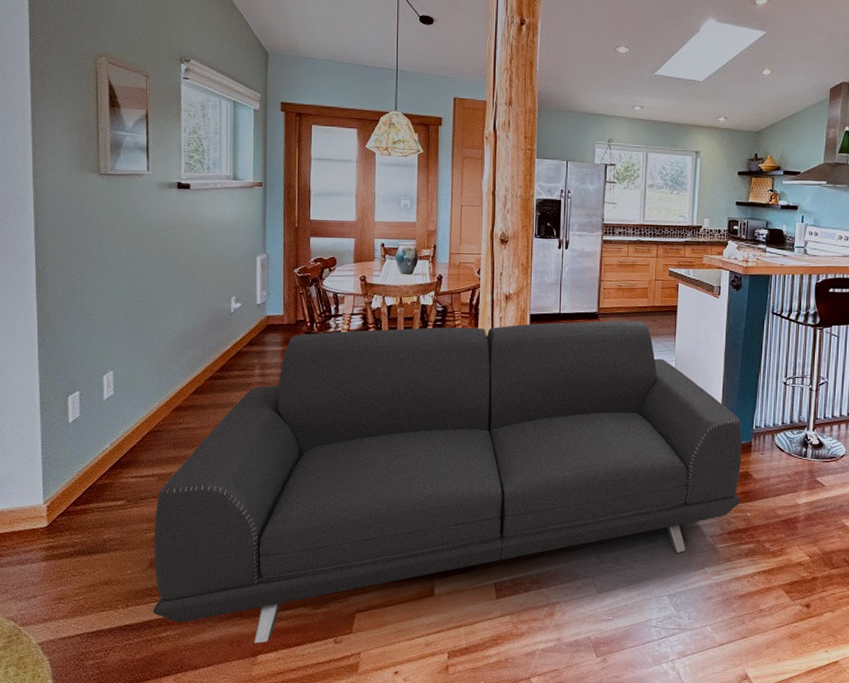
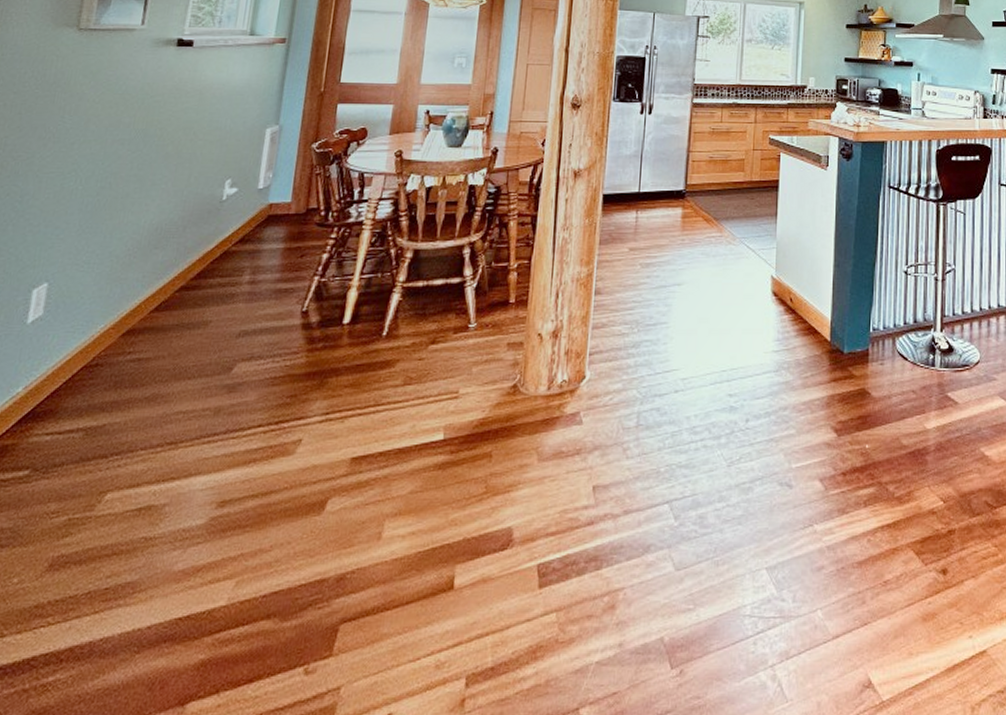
sofa: present [152,320,742,644] -> none [39,199,857,684]

